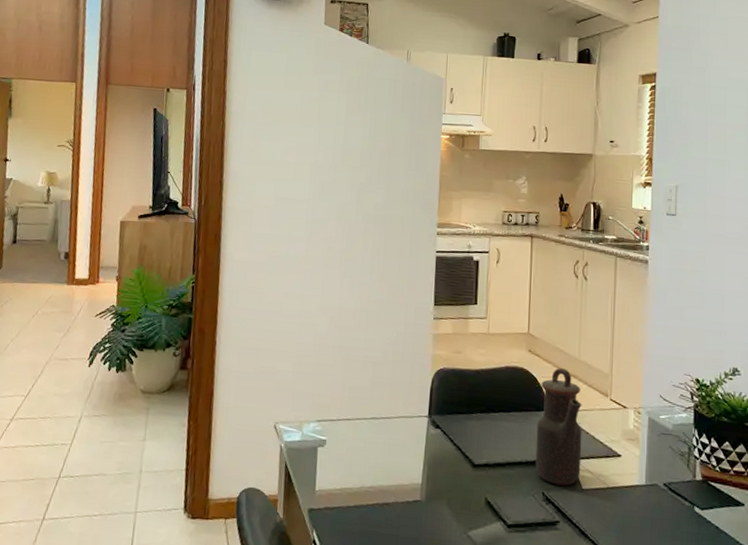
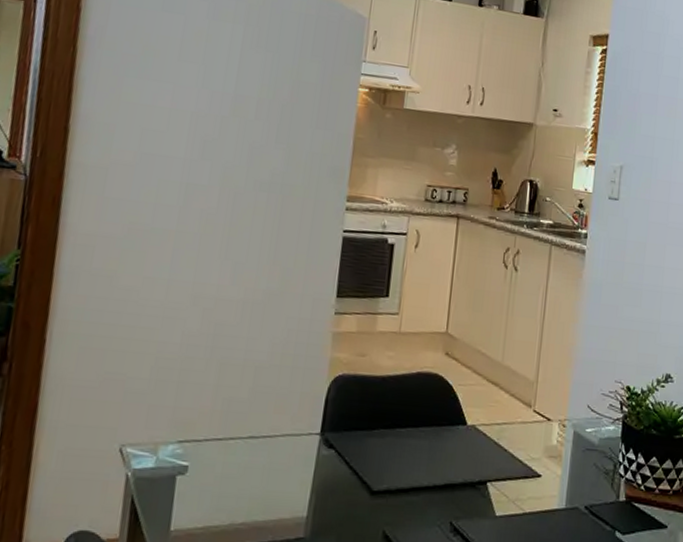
teapot: present [535,368,582,486] -> none [444,374,502,513]

